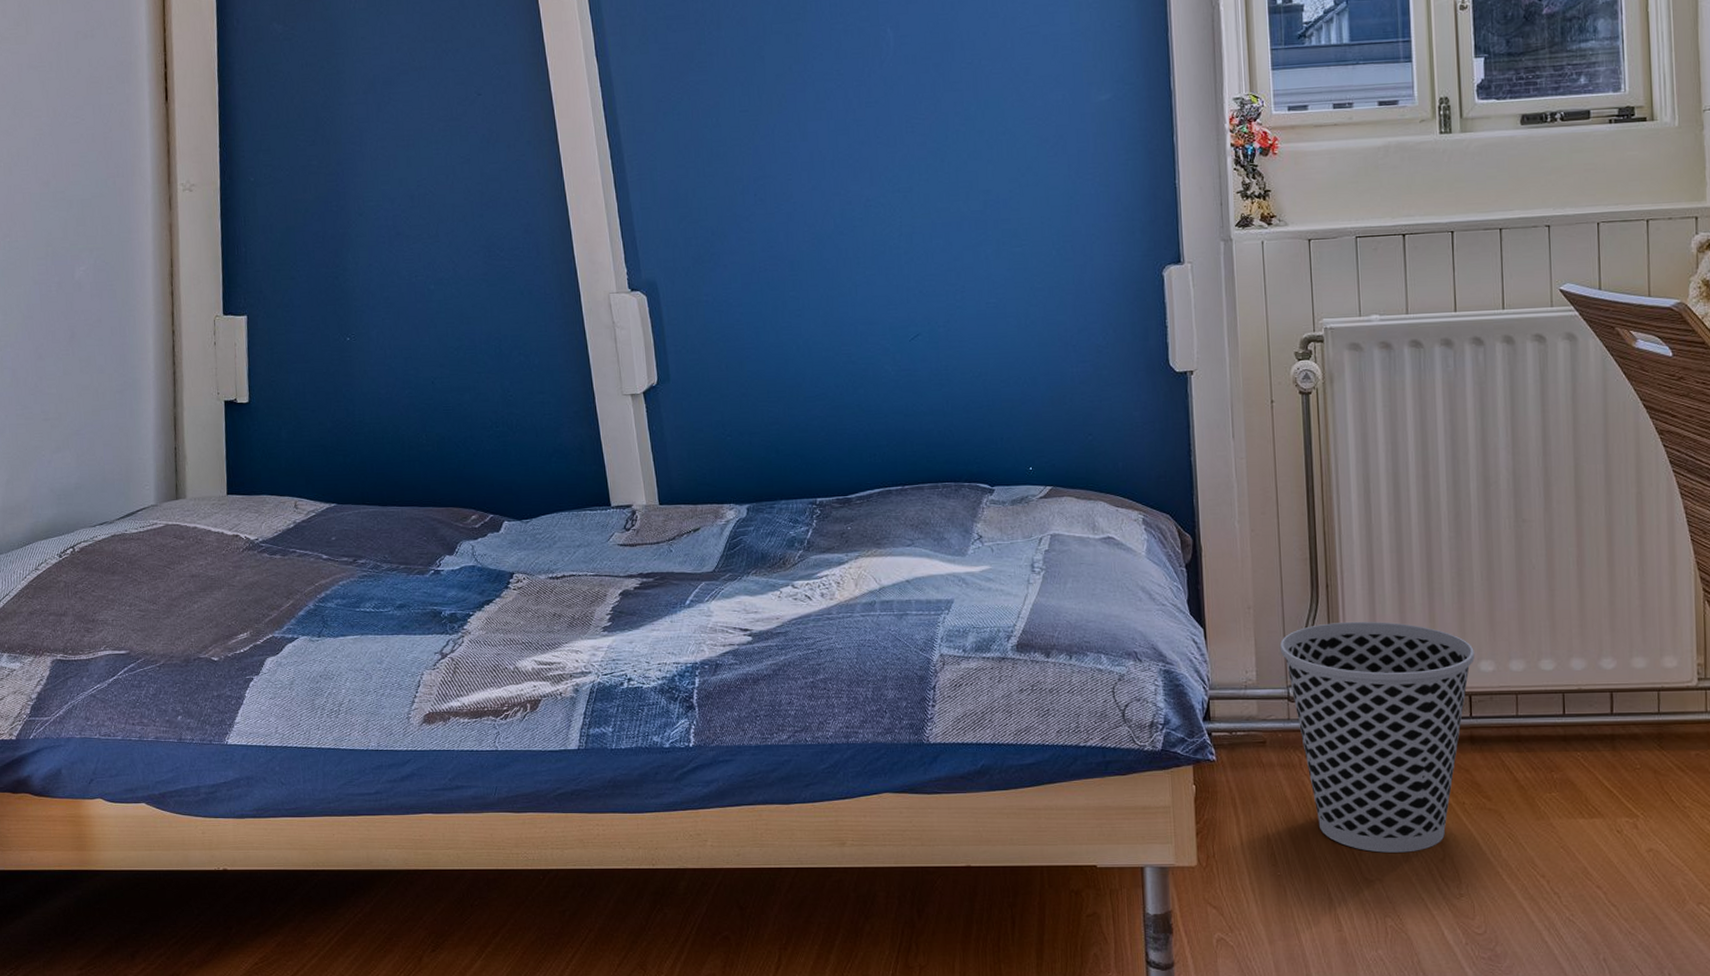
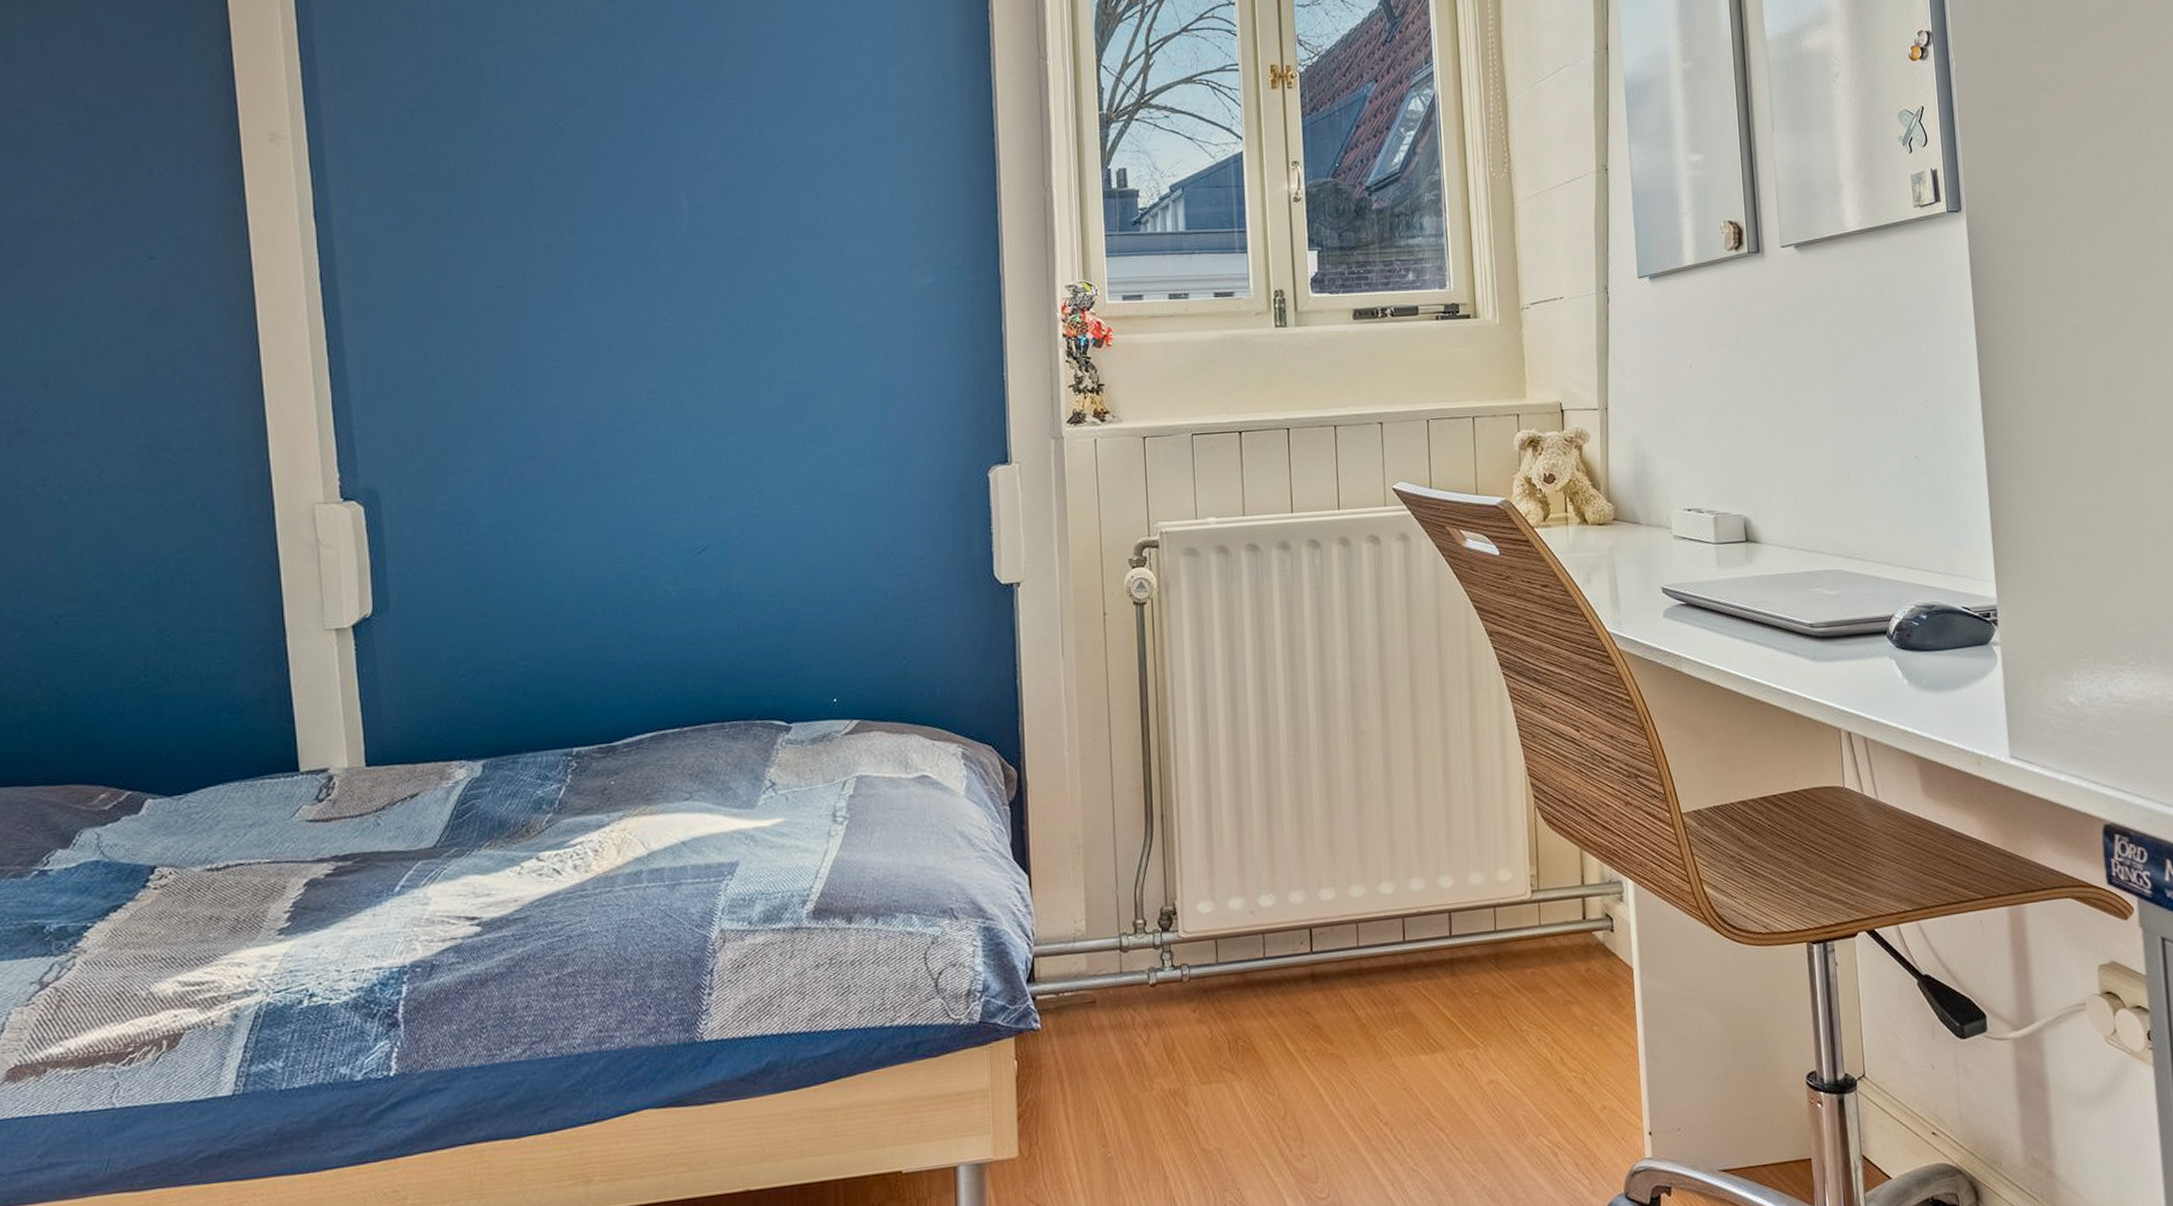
wastebasket: present [1279,621,1475,853] -> none [1111,853,1315,1118]

